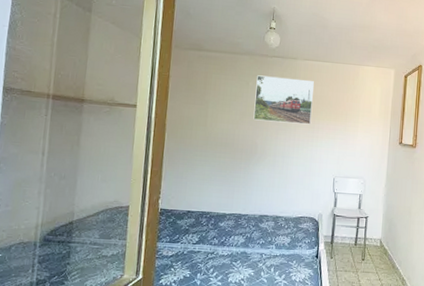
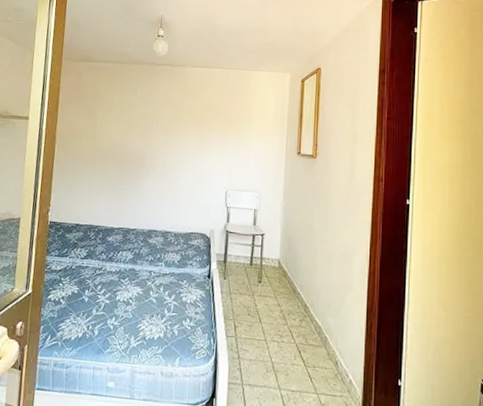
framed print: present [253,75,314,125] -> none [141,84,204,135]

